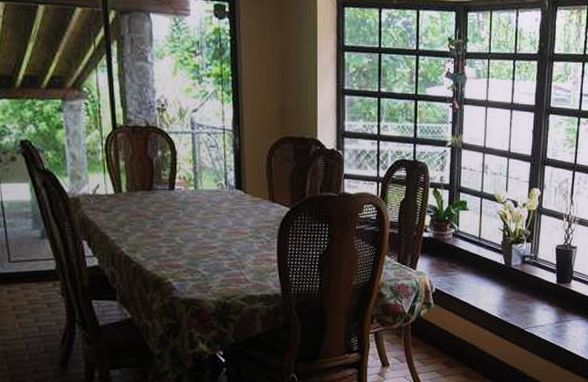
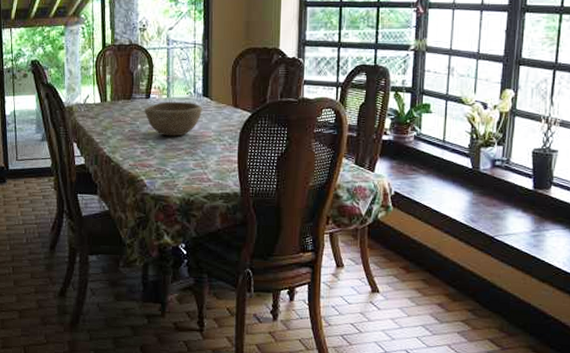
bowl: none [168,193,235,233] -> present [144,101,202,137]

